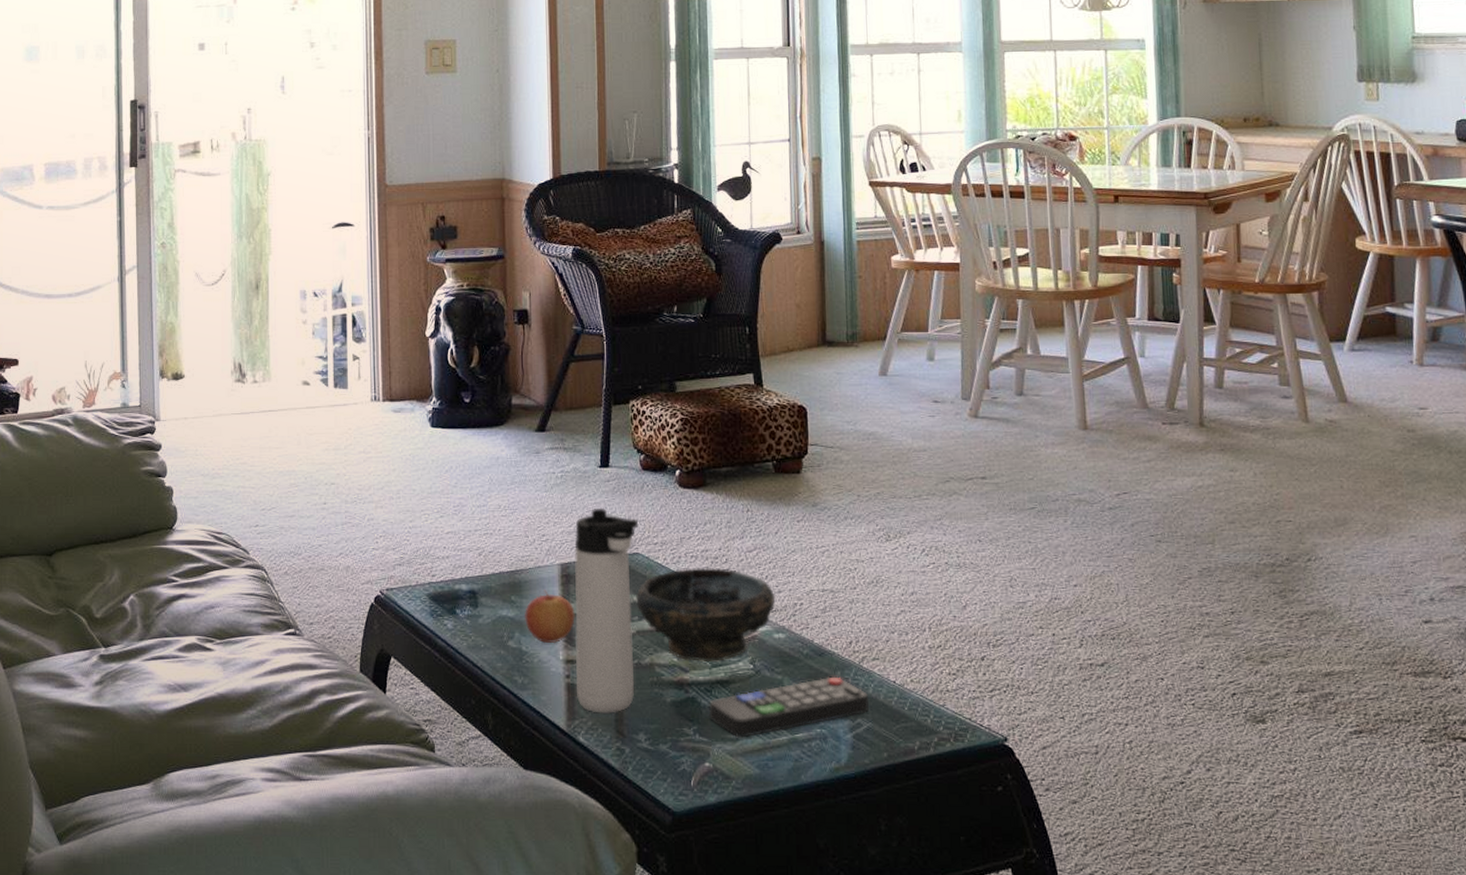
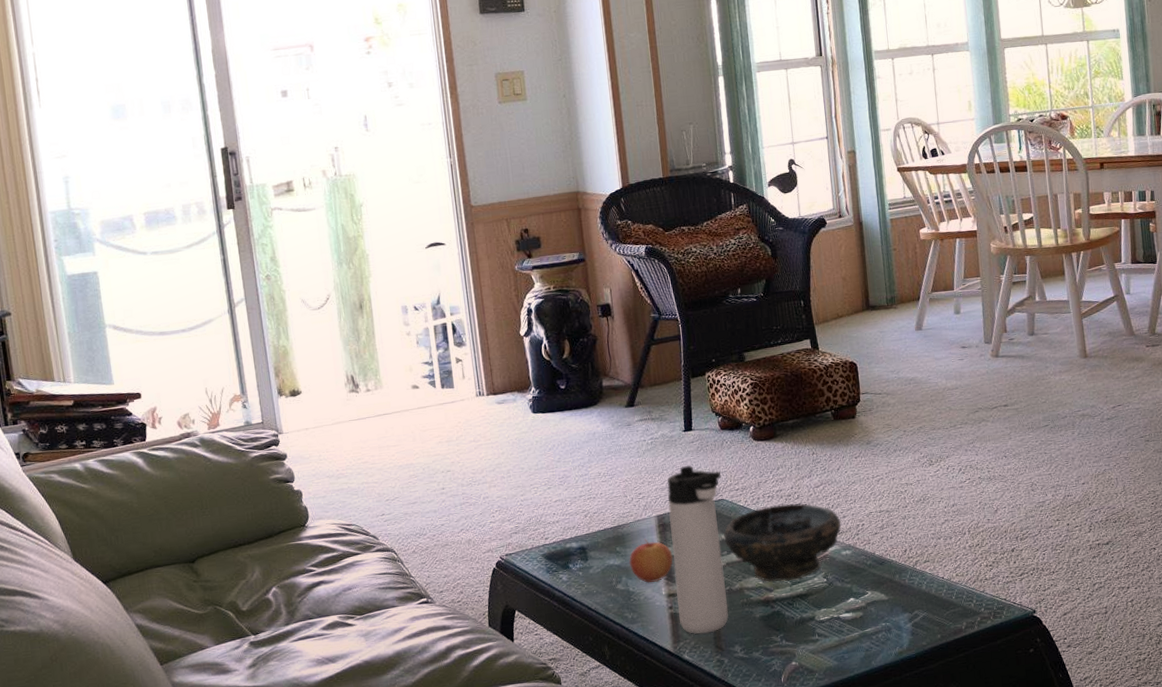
remote control: present [708,676,869,738] -> none [791,579,923,639]

